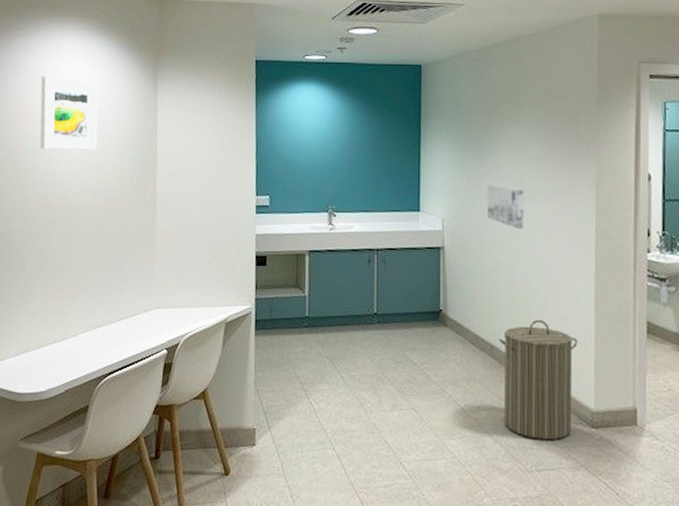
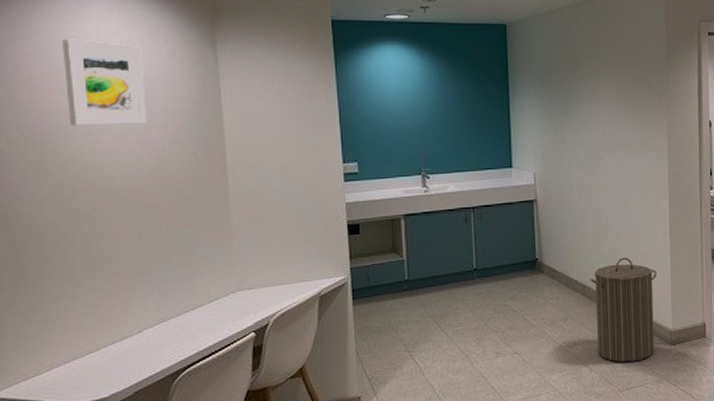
wall art: present [487,185,524,229] -> none [574,138,608,177]

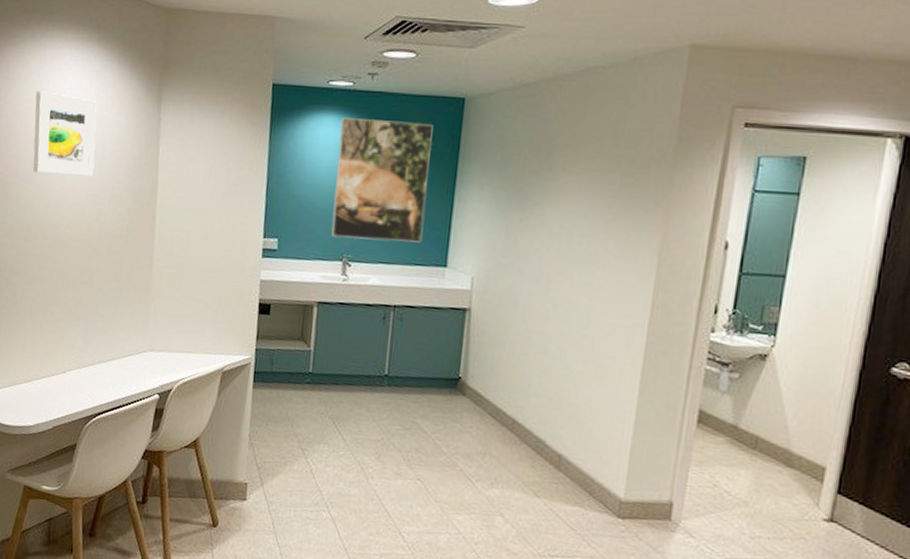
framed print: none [402,47,488,155] -> present [331,118,434,243]
laundry hamper: present [590,257,657,363] -> none [518,396,613,527]

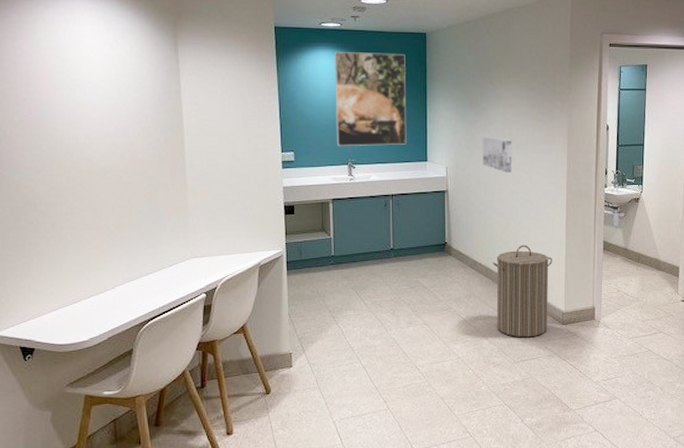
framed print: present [32,91,97,177] -> none [53,39,120,114]
laundry hamper: none [518,396,613,527] -> present [493,245,552,338]
wall art: none [525,242,572,295] -> present [483,137,512,173]

